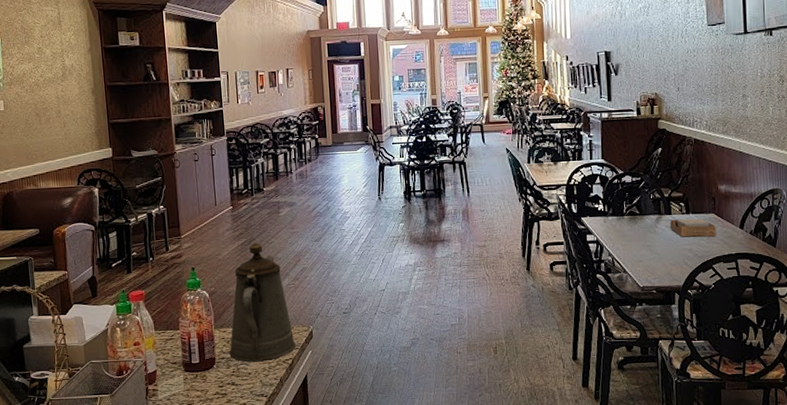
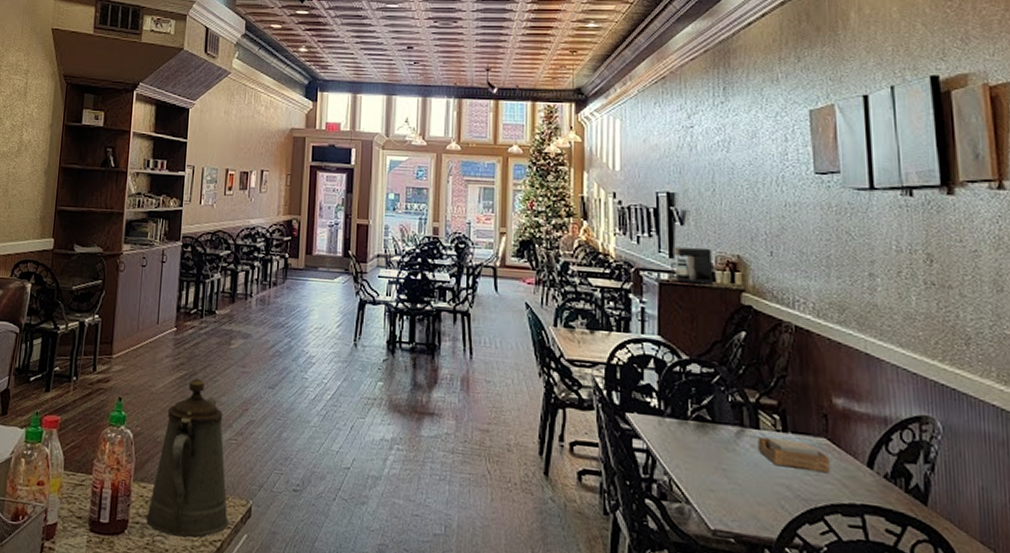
coffee maker: none [609,90,639,120] -> present [671,246,714,285]

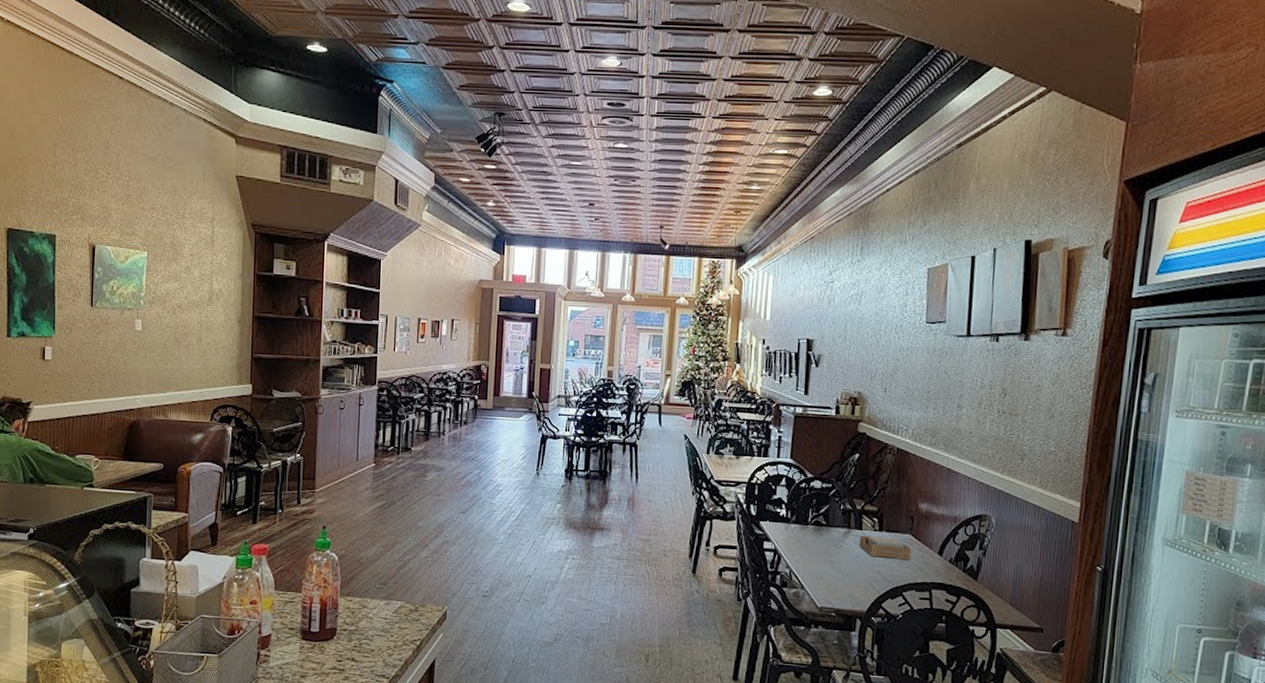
coffee pot: present [146,378,228,538] -> none [353,507,426,639]
coffee maker: present [671,246,714,285] -> none [804,385,839,417]

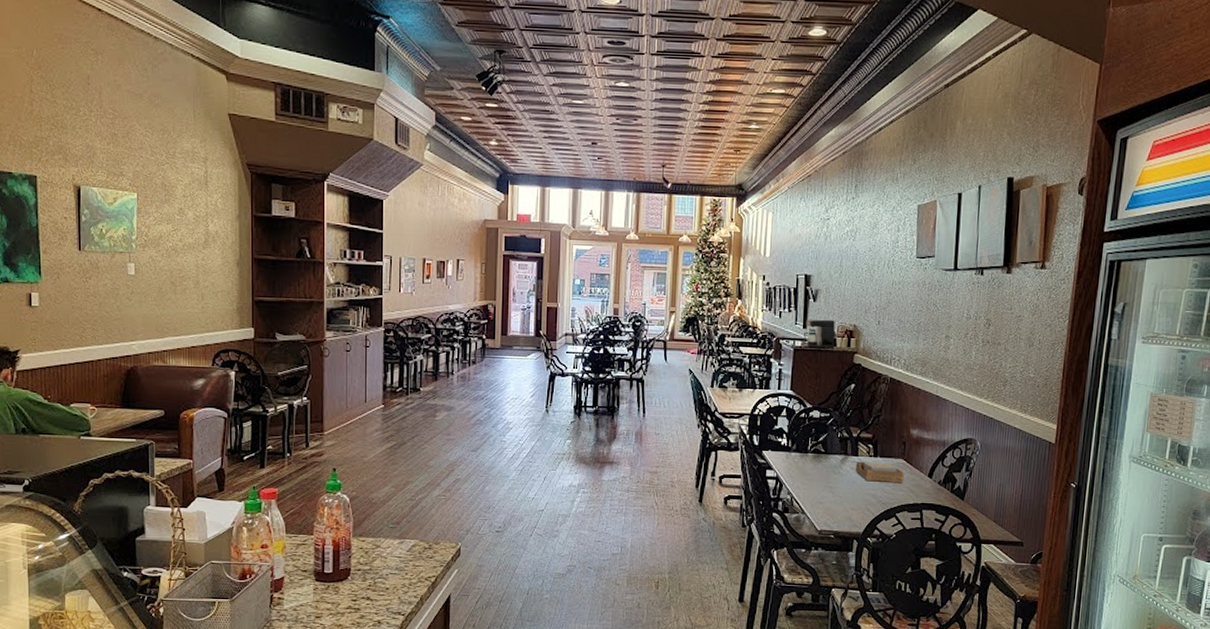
coffee maker: none [804,385,839,417] -> present [803,319,835,349]

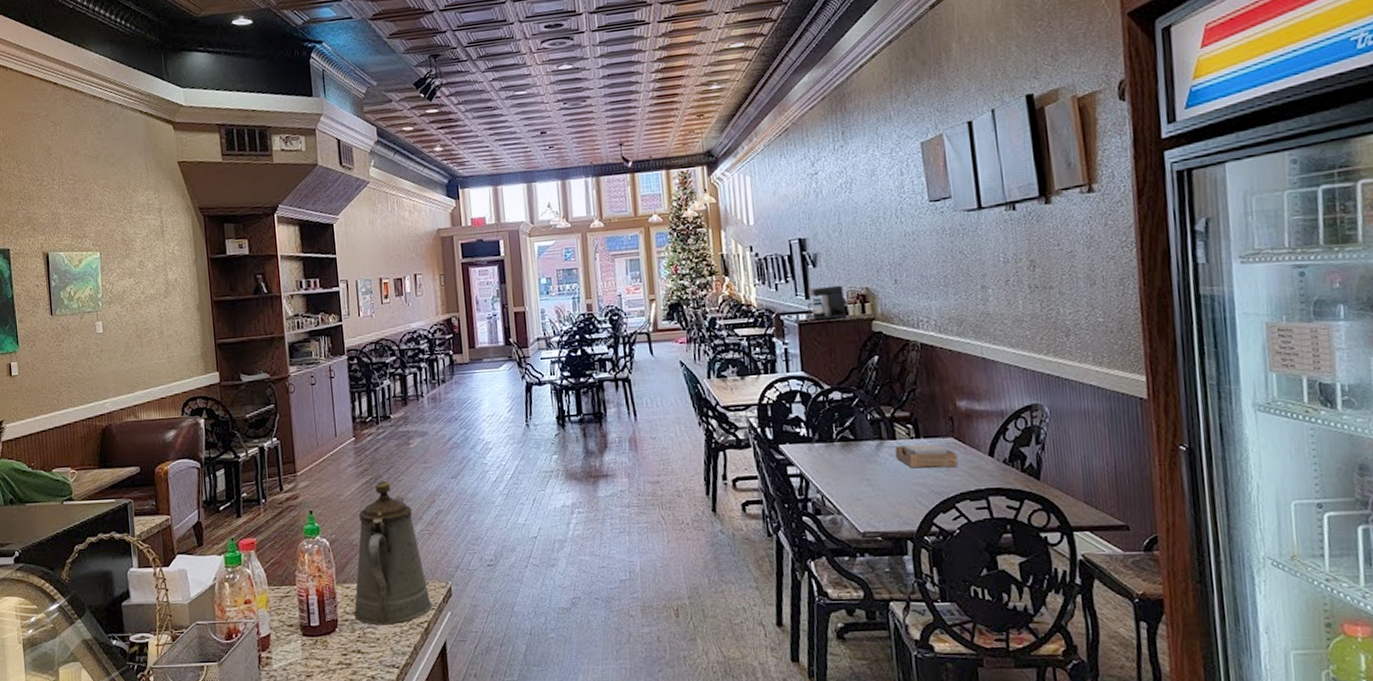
coffee pot: none [367,447,441,577] -> present [354,480,432,626]

